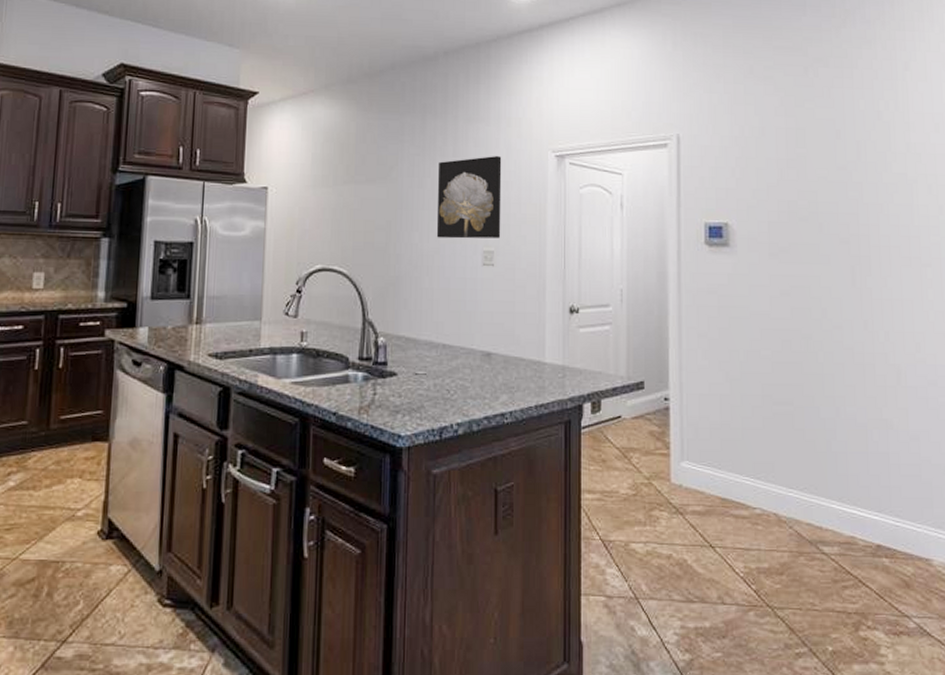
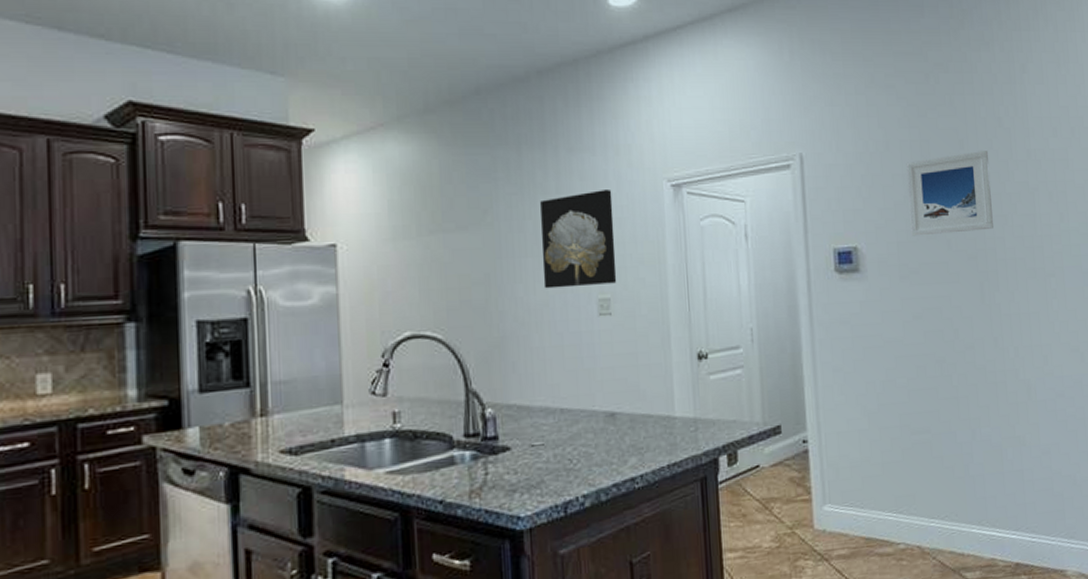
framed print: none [781,141,868,218] -> present [906,151,993,236]

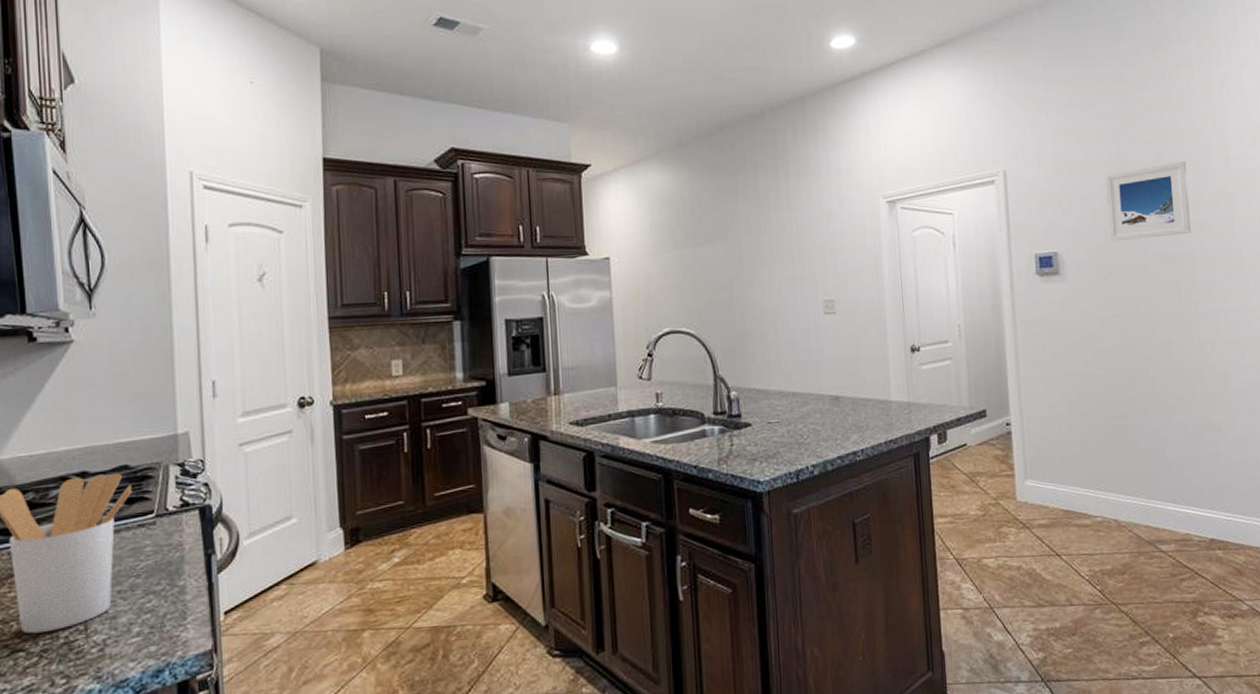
wall art: present [540,190,617,289] -> none [774,207,840,292]

